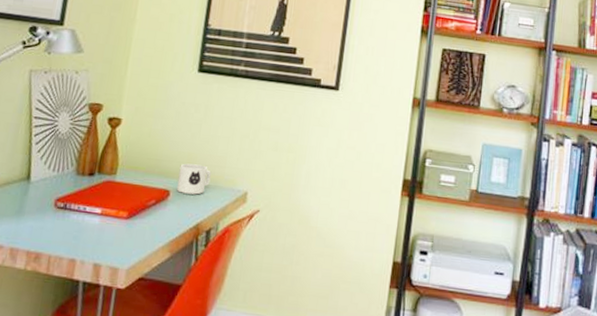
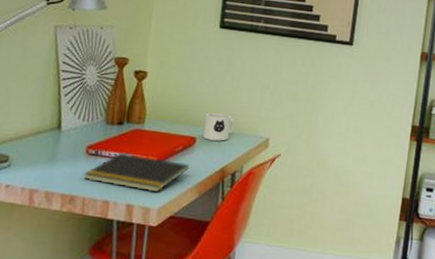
notepad: none [50,206,162,251] -> present [83,152,190,193]

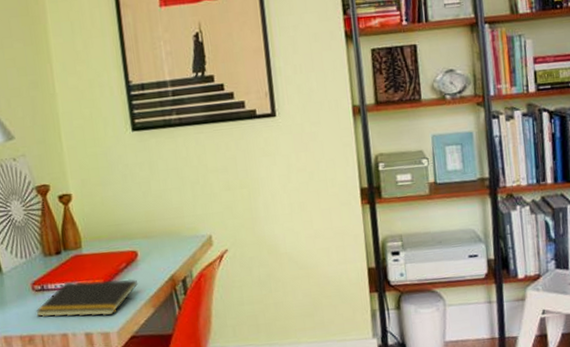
mug: present [202,112,235,141] -> none [140,219,173,251]

